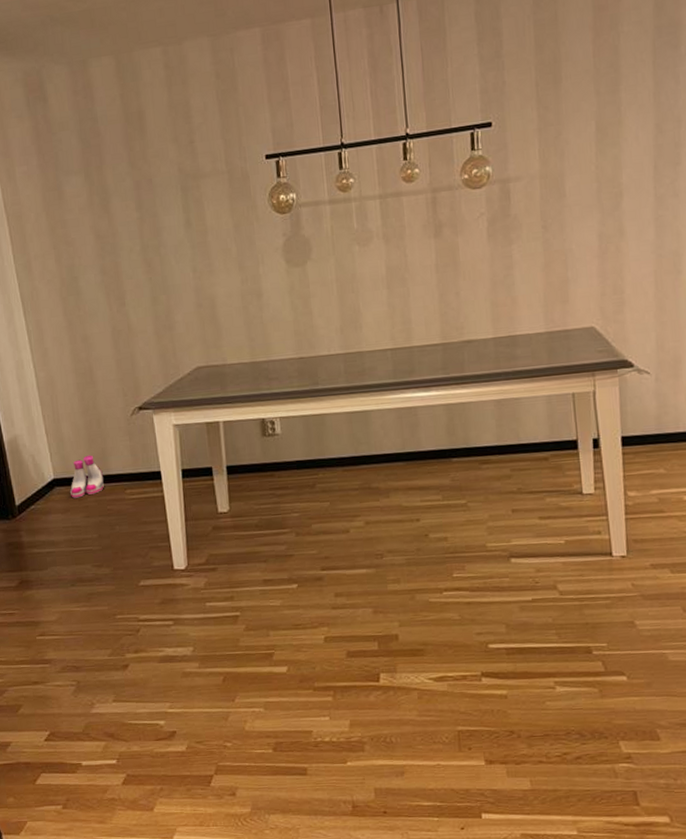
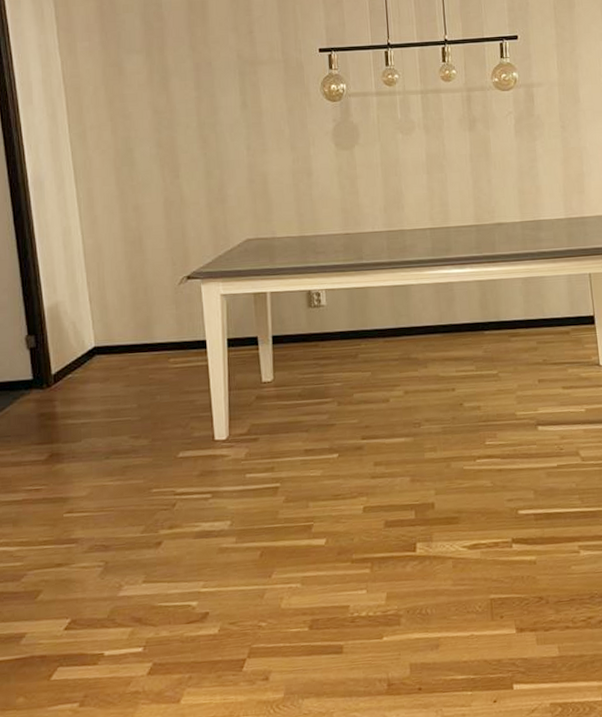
boots: present [69,455,105,498] -> none [110,323,148,367]

